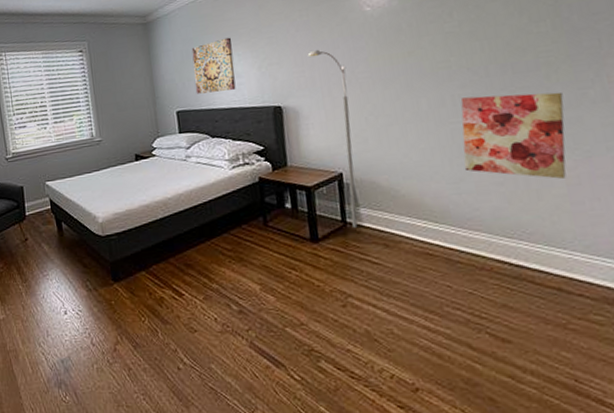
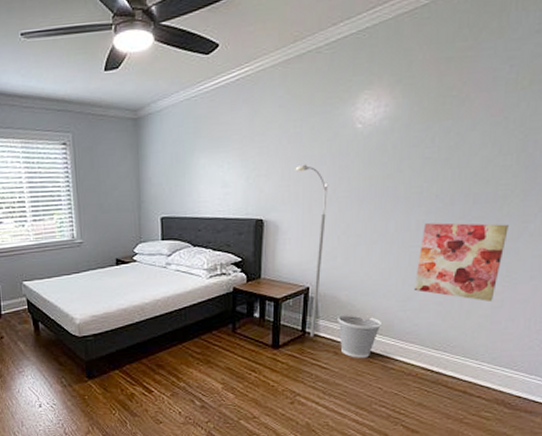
wall art: present [191,37,236,94] -> none [181,143,224,201]
wastebasket: none [381,199,436,251] -> present [338,313,383,358]

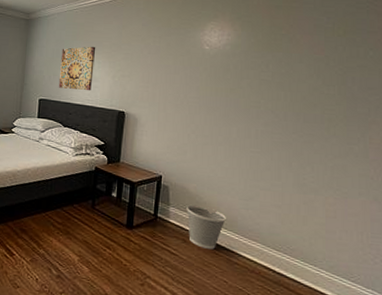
wall art: none [181,143,224,201] -> present [58,46,96,90]
street lamp: present [295,164,329,337] -> none [153,71,181,222]
wall art: present [413,222,509,301] -> none [254,134,336,211]

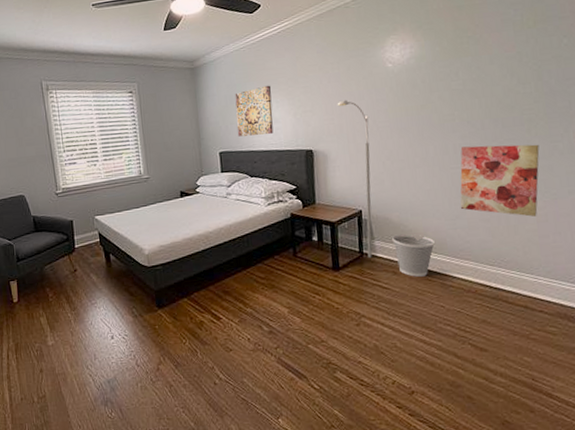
street lamp: none [153,71,181,222] -> present [337,100,373,258]
wall art: none [254,134,336,211] -> present [460,144,540,217]

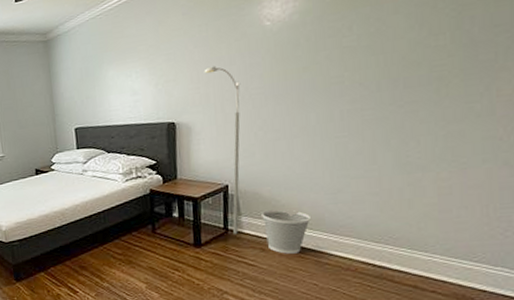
wall art: present [235,85,274,137] -> none [90,54,132,111]
wall art: present [460,144,540,217] -> none [343,106,449,189]

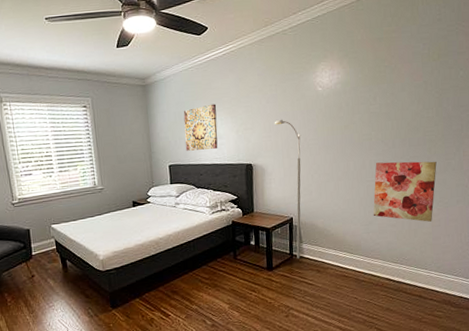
wall art: none [90,54,132,111] -> present [183,104,218,151]
wastebasket: present [261,209,312,254] -> none [317,237,352,274]
wall art: none [343,106,449,189] -> present [373,161,437,222]

